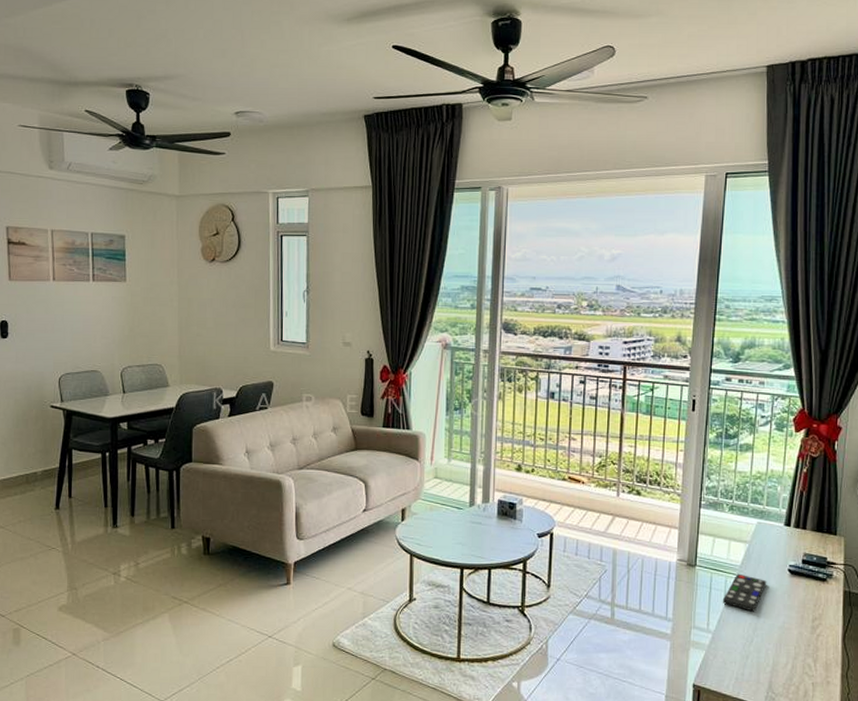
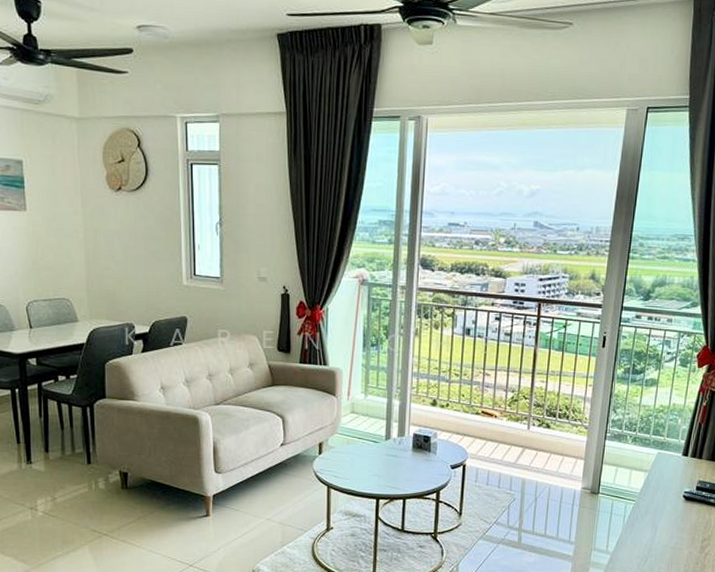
remote control: present [722,573,767,612] -> none [621,500,663,534]

